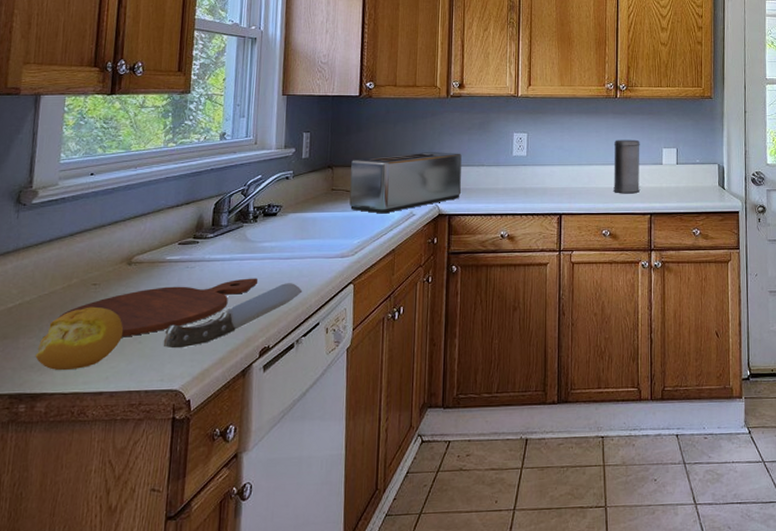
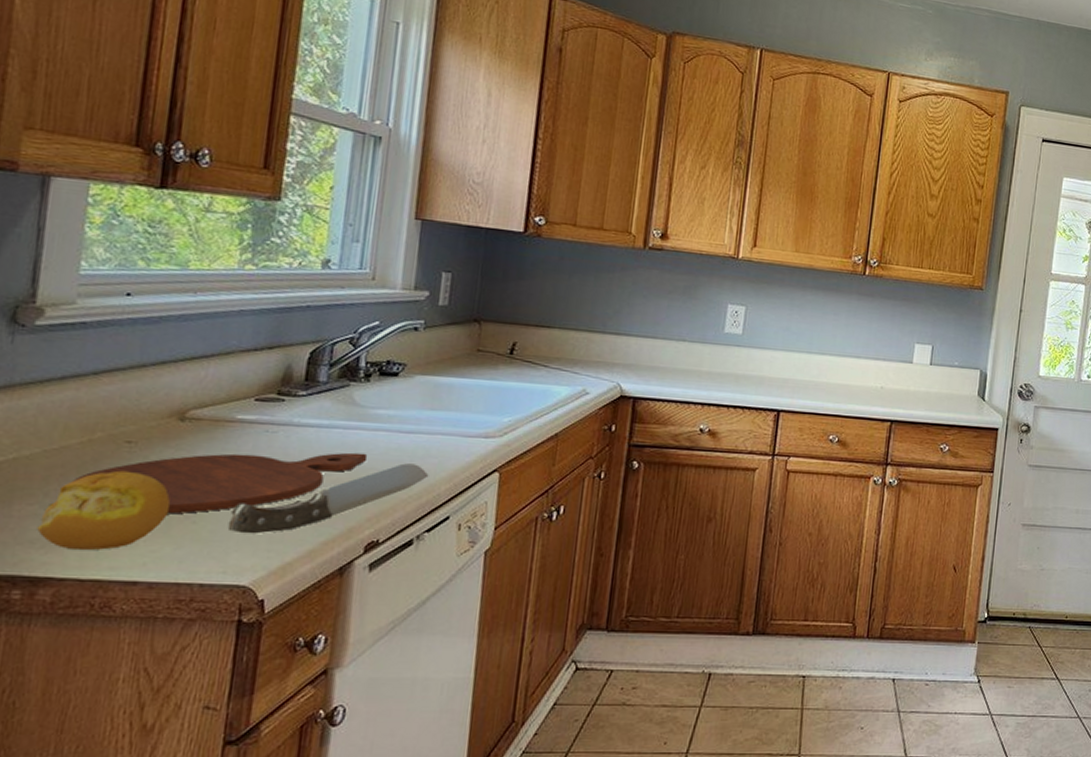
toaster: present [349,151,462,214] -> none [500,314,657,388]
canister: present [613,139,640,194] -> none [848,327,888,395]

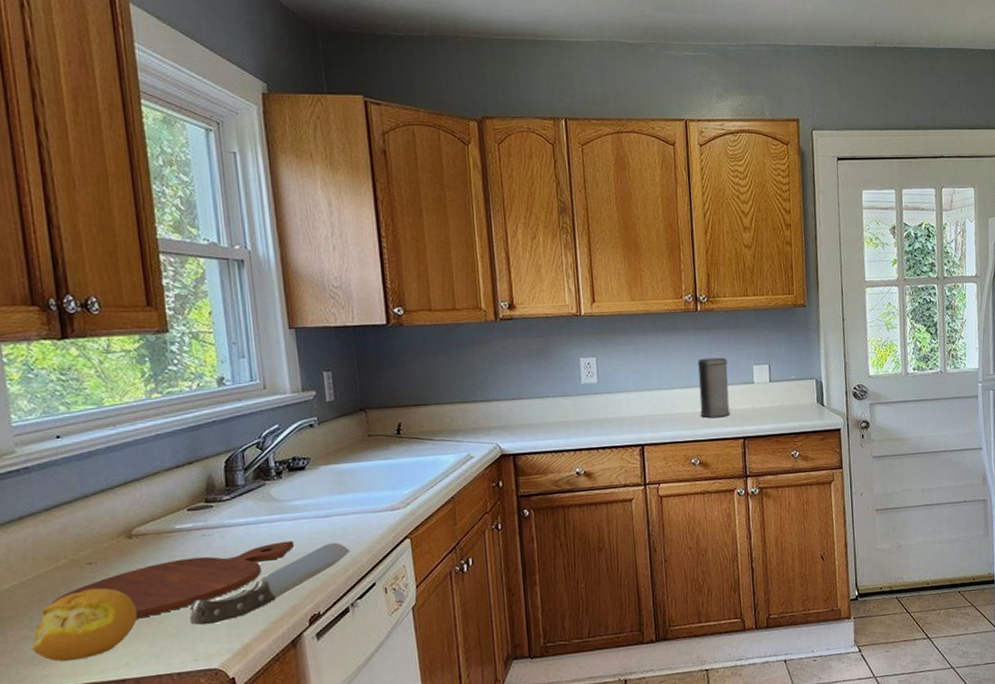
canister: none [848,327,888,395] -> present [697,357,730,419]

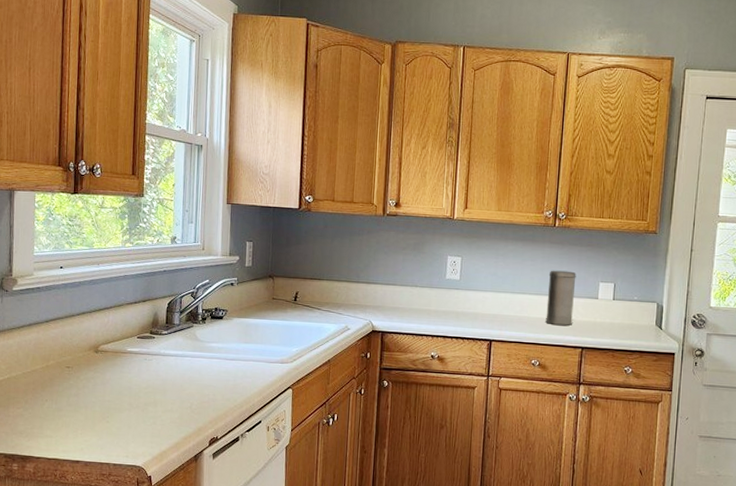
fruit: present [31,588,138,662] -> none [23,386,94,439]
cutting board: present [51,540,295,619] -> none [40,374,207,416]
knife: present [189,543,351,626] -> none [127,382,247,431]

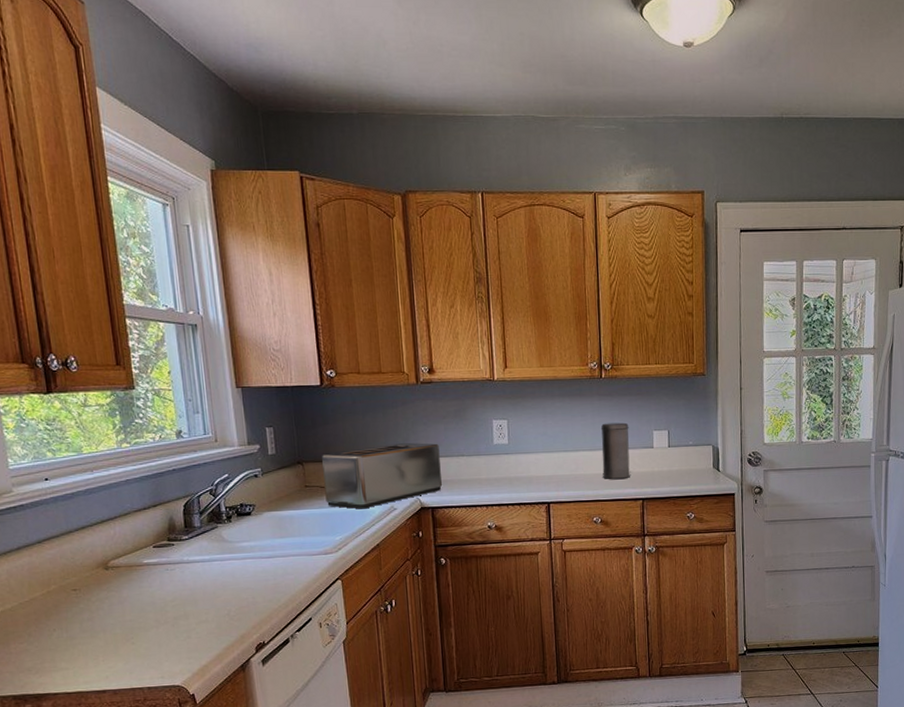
toaster: none [289,268,396,326] -> present [321,442,442,509]

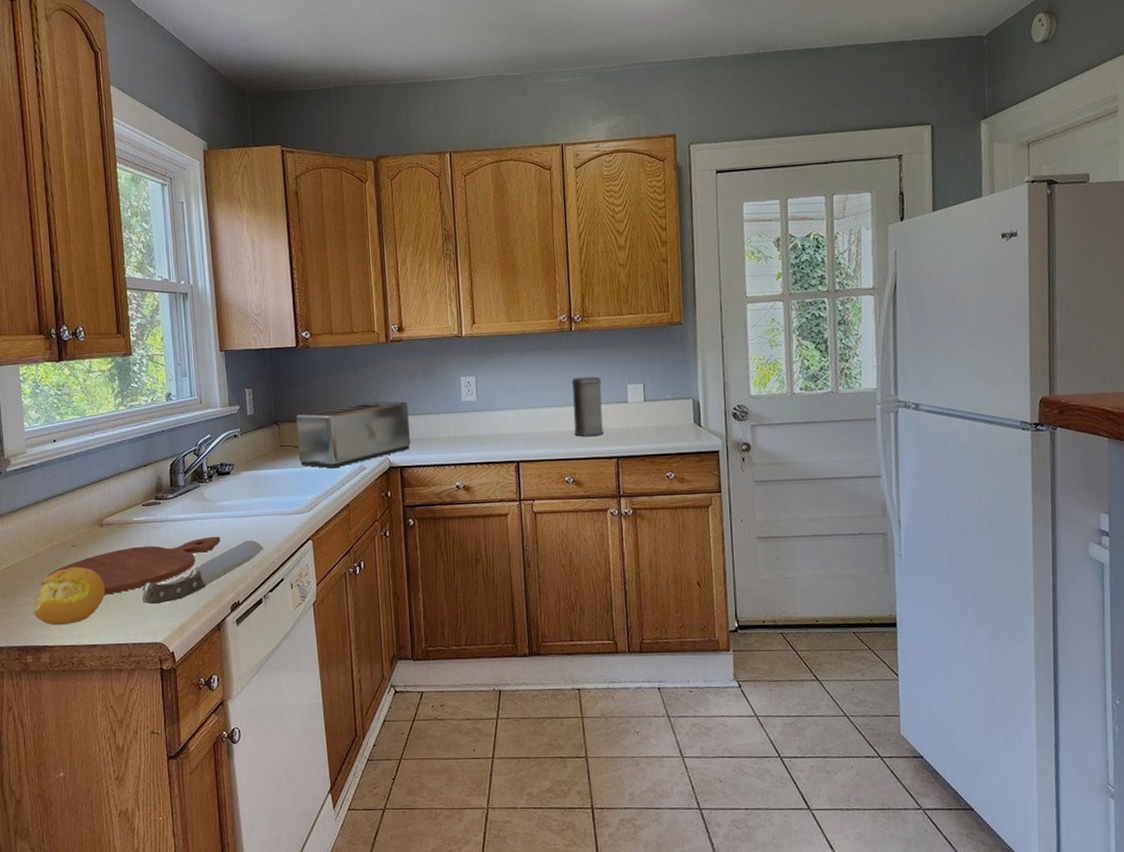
fruit: none [30,611,115,672] -> present [33,566,106,625]
cutting board: none [44,577,243,639] -> present [47,536,221,595]
knife: none [156,581,290,648] -> present [142,540,264,605]

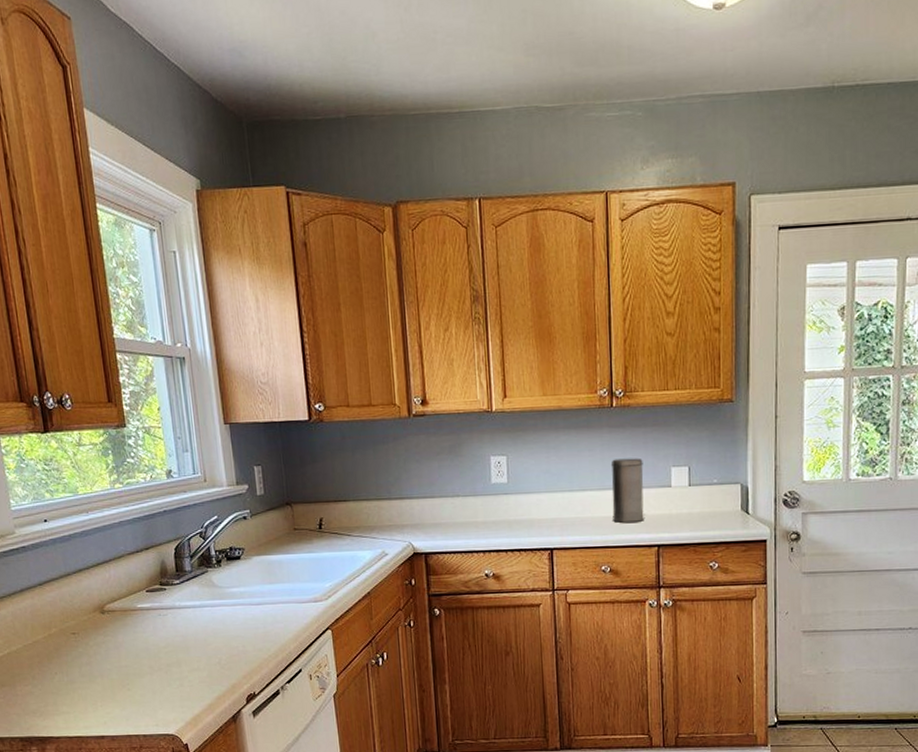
fruit: present [33,566,106,625] -> none [34,655,112,715]
cutting board: present [47,536,221,595] -> none [47,624,233,685]
knife: present [142,540,264,605] -> none [151,629,280,695]
toaster: present [295,401,410,469] -> none [309,481,436,554]

